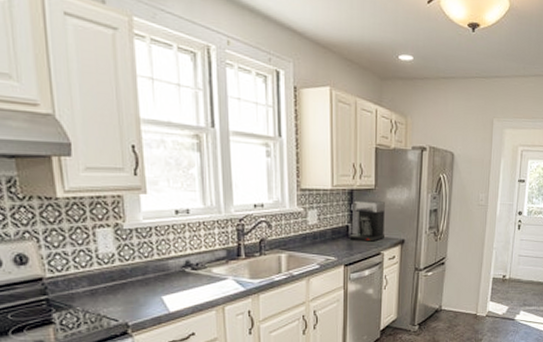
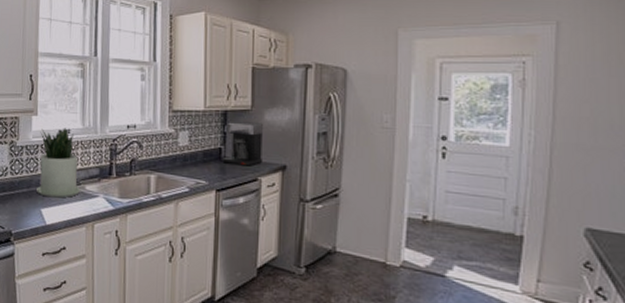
planter: none [152,208,207,283] -> present [35,128,81,198]

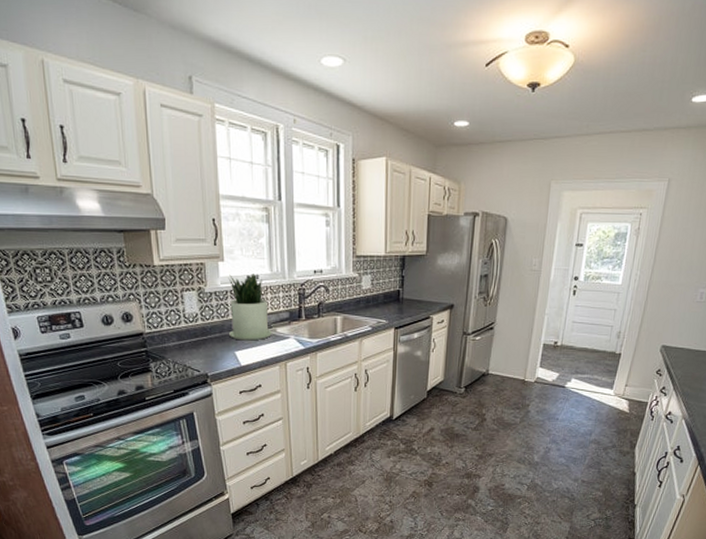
coffee maker: present [222,122,263,167] -> none [400,266,436,306]

